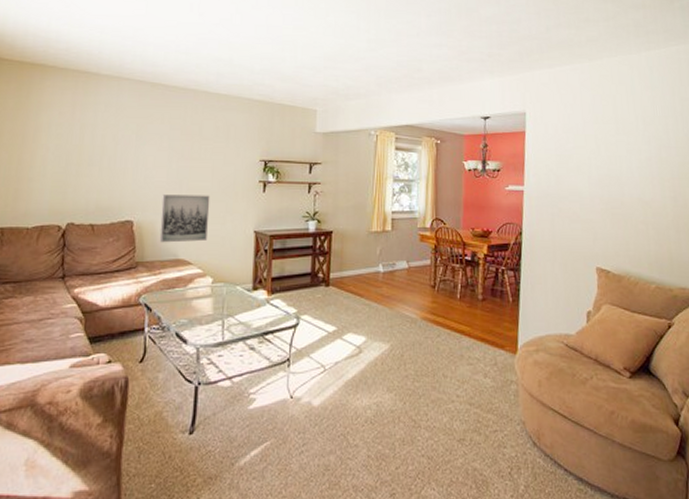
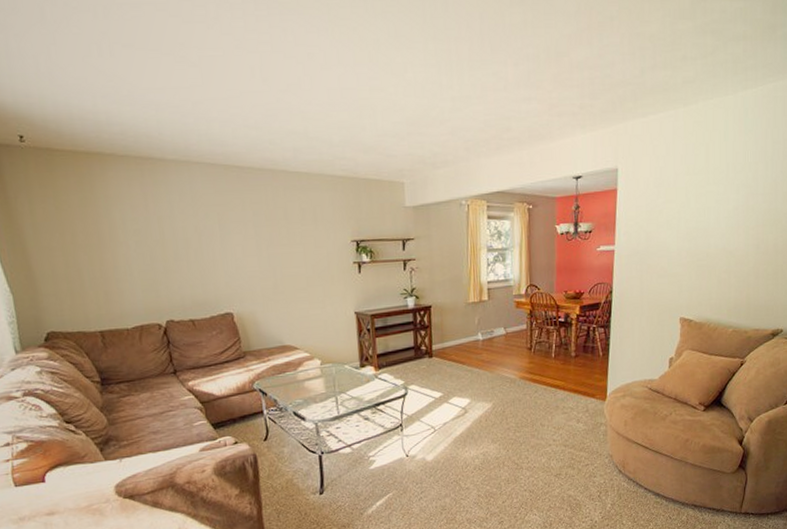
wall art: present [159,194,210,243] -> none [257,281,309,331]

